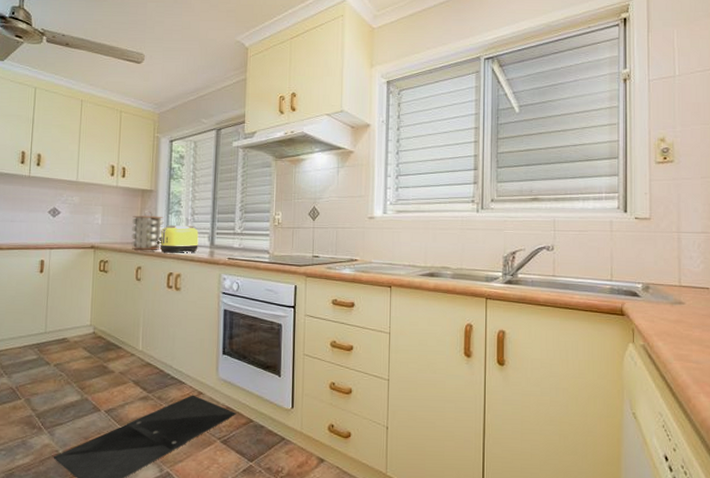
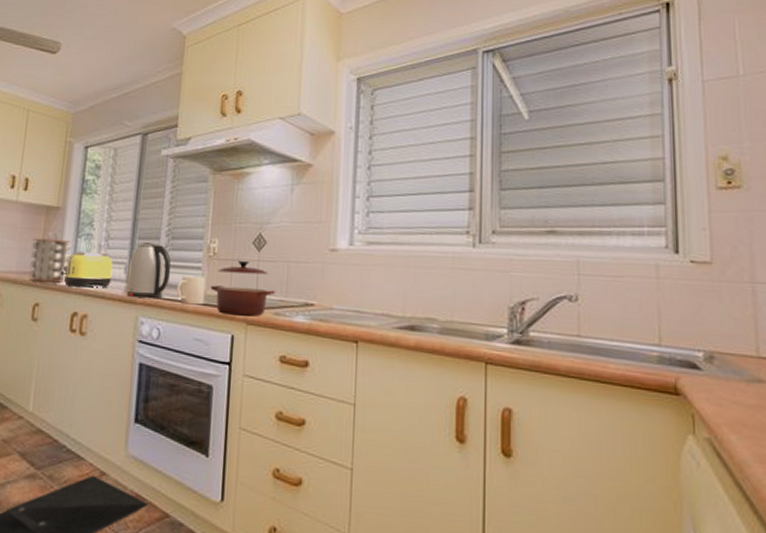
kettle: none [210,216,245,260] -> present [126,242,171,299]
mug: none [250,241,274,264] -> present [176,276,206,305]
saucepan: none [277,229,327,271] -> present [210,261,275,317]

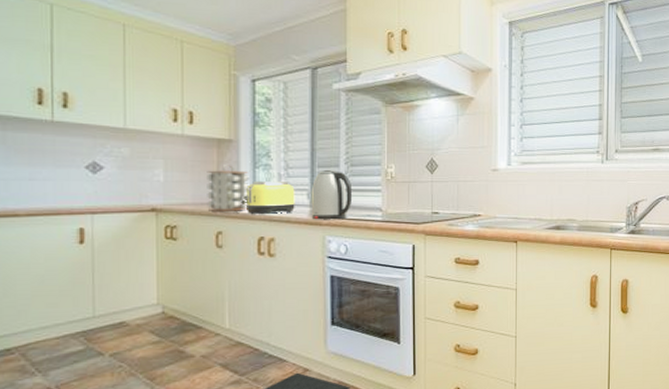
mug: present [176,276,206,305] -> none [360,198,387,222]
saucepan: present [210,261,275,317] -> none [391,183,448,228]

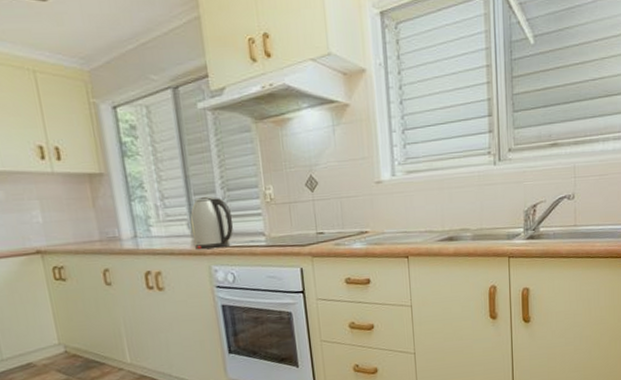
spice rack: present [207,163,249,213] -> none [83,199,130,250]
toaster: present [241,181,295,215] -> none [122,213,177,249]

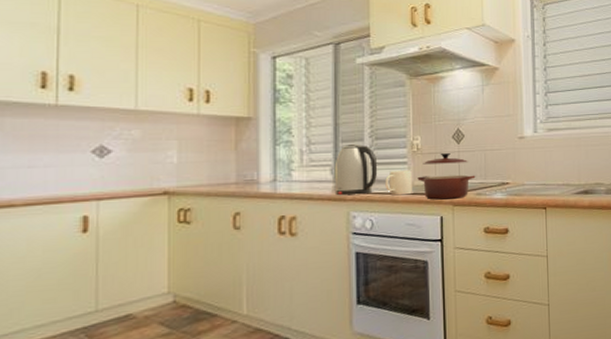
mug: none [241,222,270,249] -> present [385,170,413,196]
saucepan: none [273,203,333,252] -> present [417,153,476,200]

